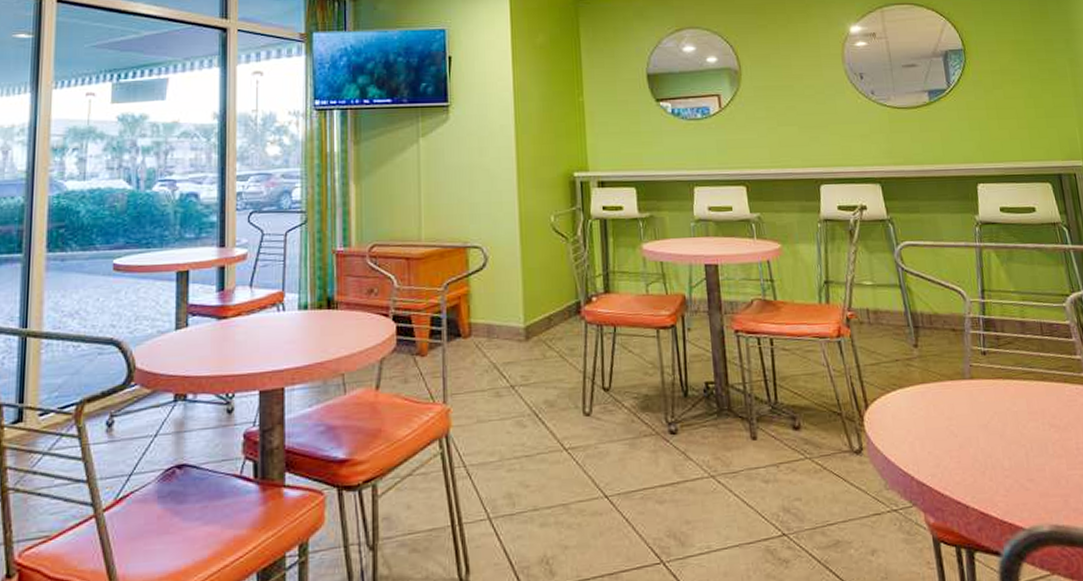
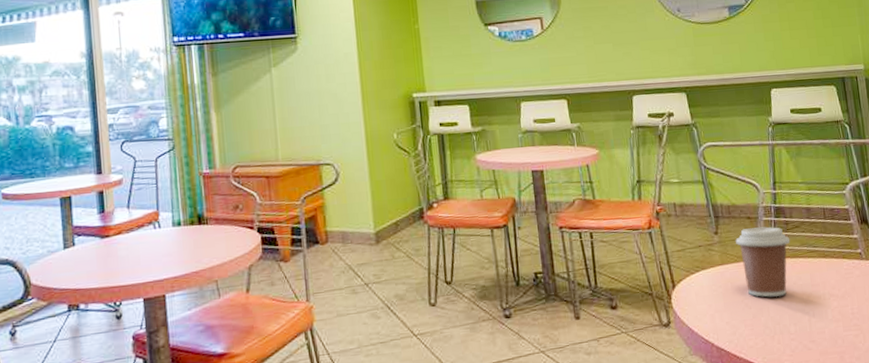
coffee cup: none [938,340,1003,425] -> present [736,226,791,297]

